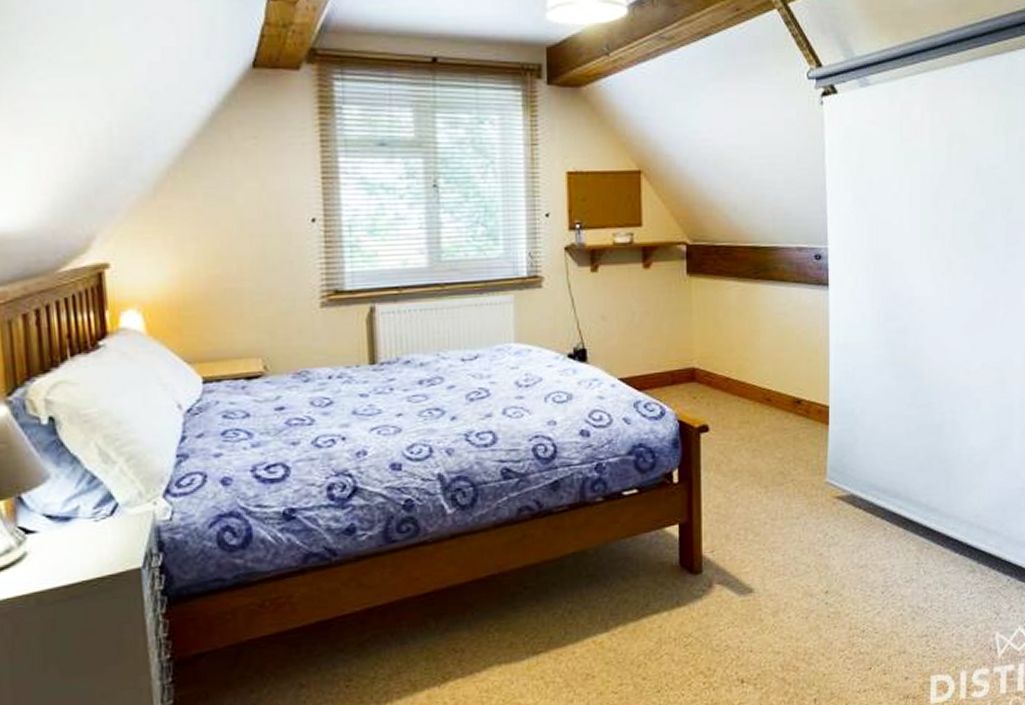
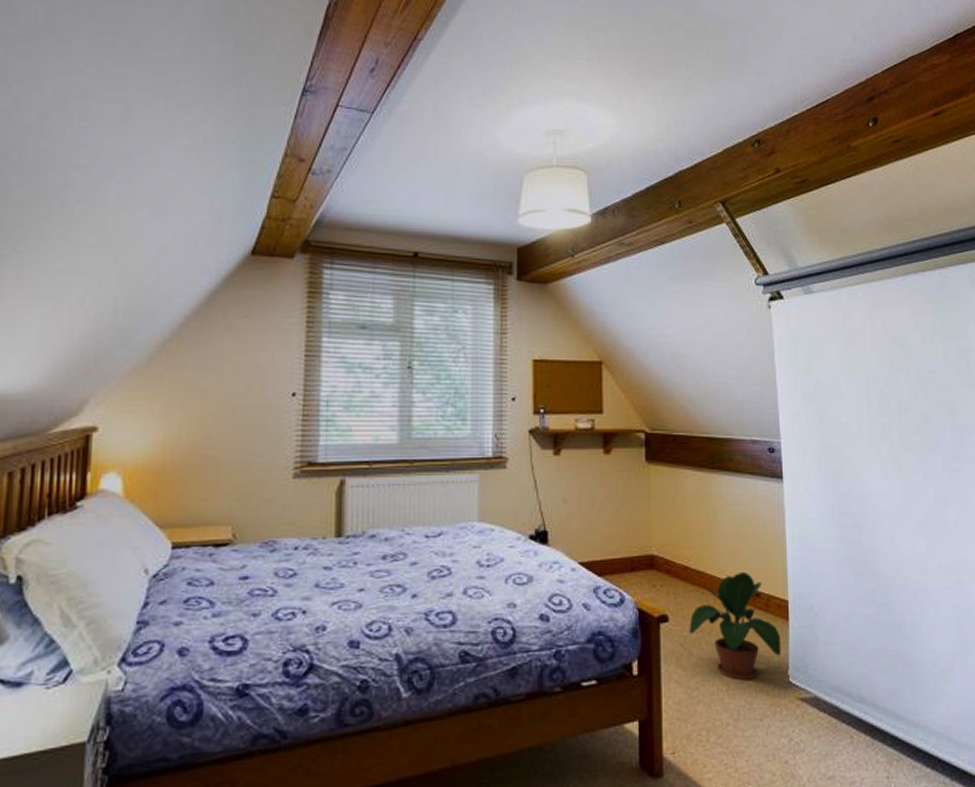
potted plant: none [729,381,821,483] -> present [689,572,782,680]

